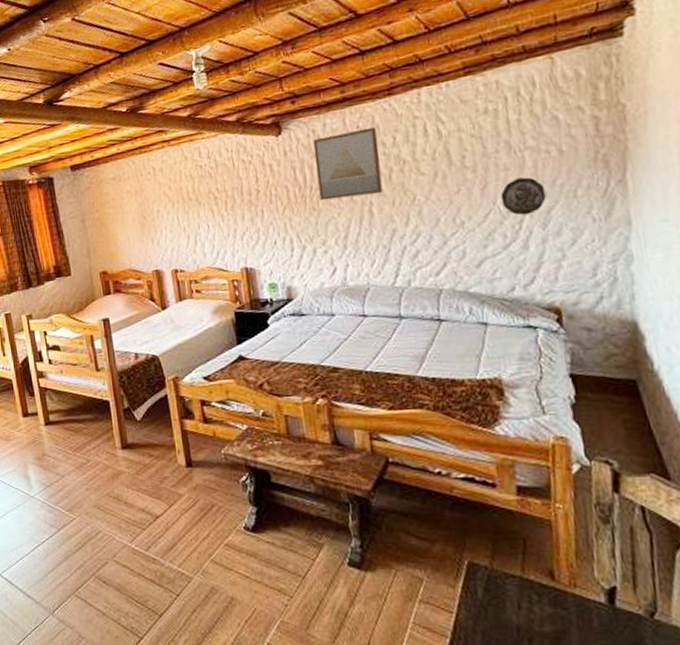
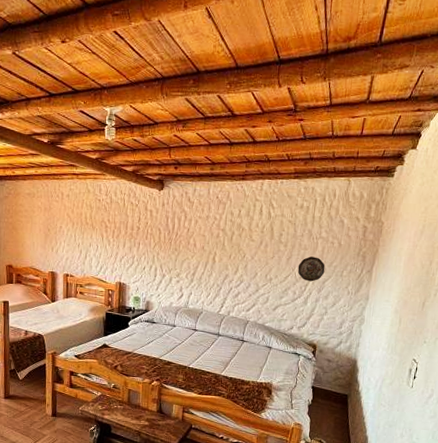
wall art: present [312,126,383,201] -> none [181,199,230,248]

